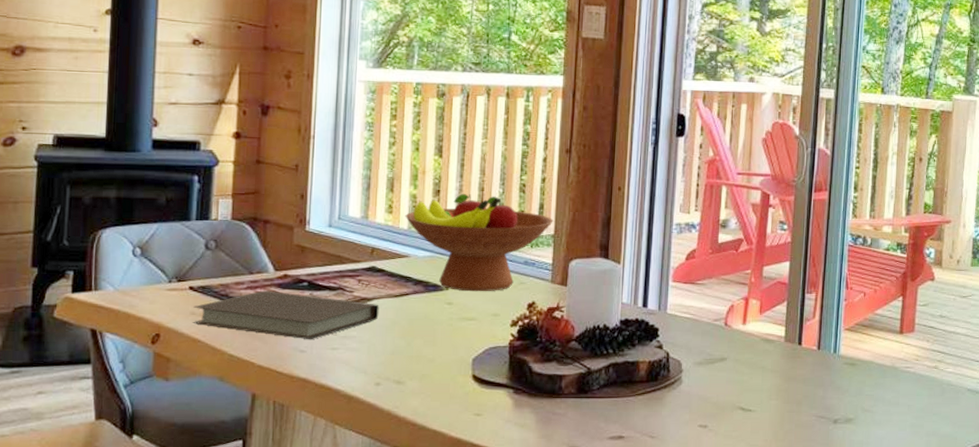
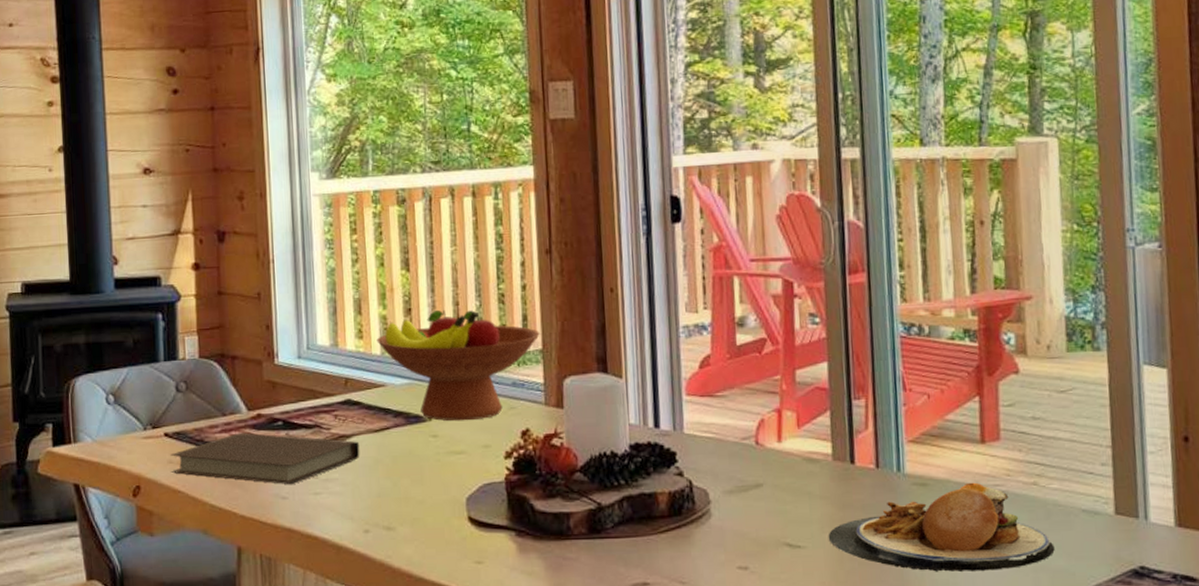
plate: none [774,364,944,434] -> present [828,482,1055,572]

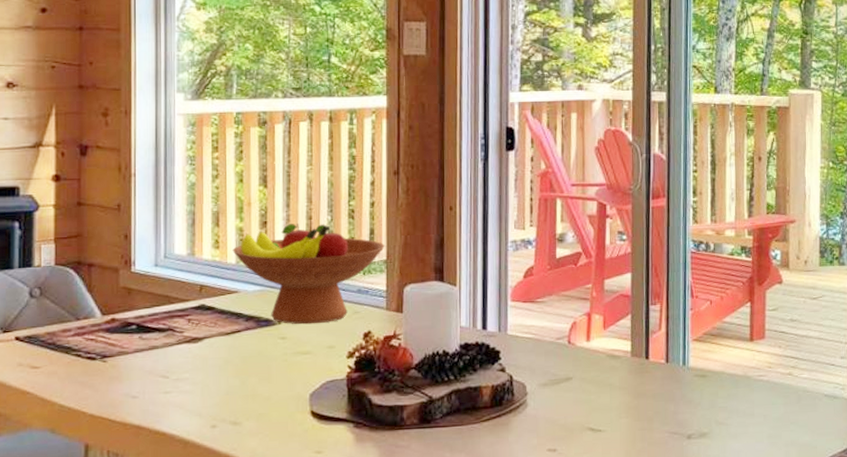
notebook: present [170,432,360,485] -> none [20,336,211,385]
plate: present [828,482,1055,572] -> none [624,373,802,449]

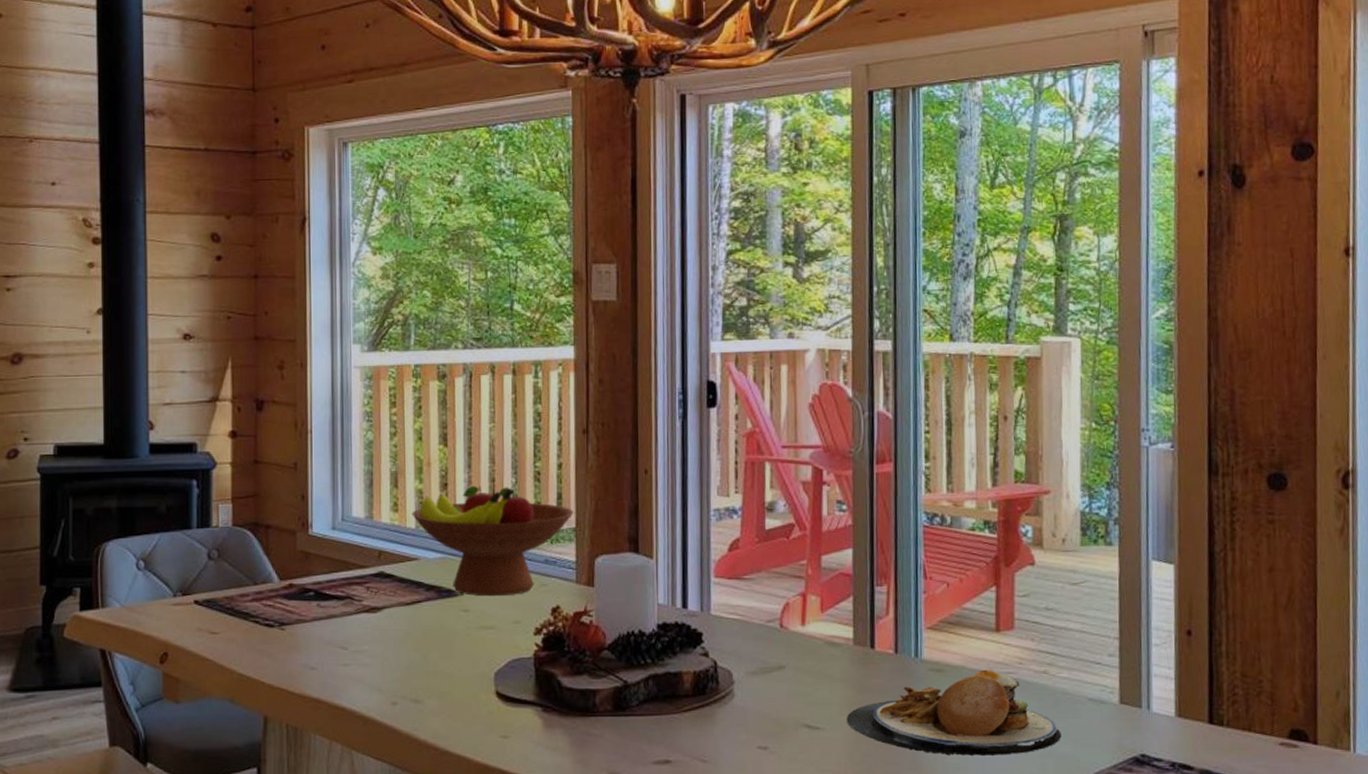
plate: none [624,373,802,449] -> present [846,669,1062,756]

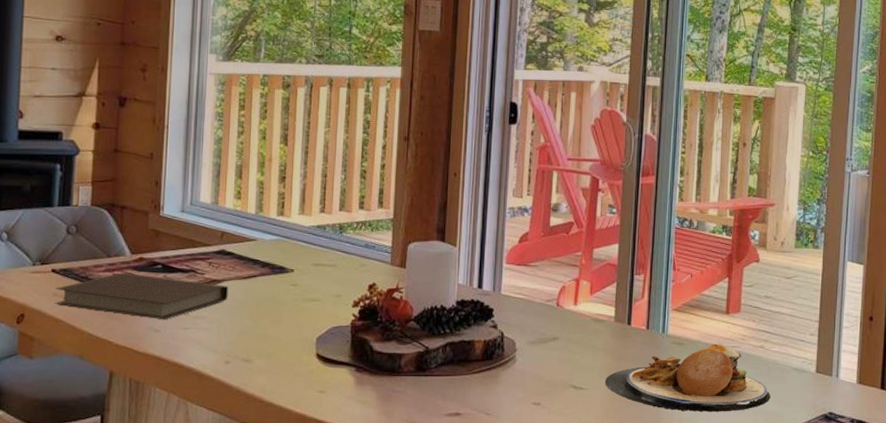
notebook: none [199,602,391,656] -> present [55,273,229,320]
fruit bowl: present [412,485,574,597] -> none [253,179,393,274]

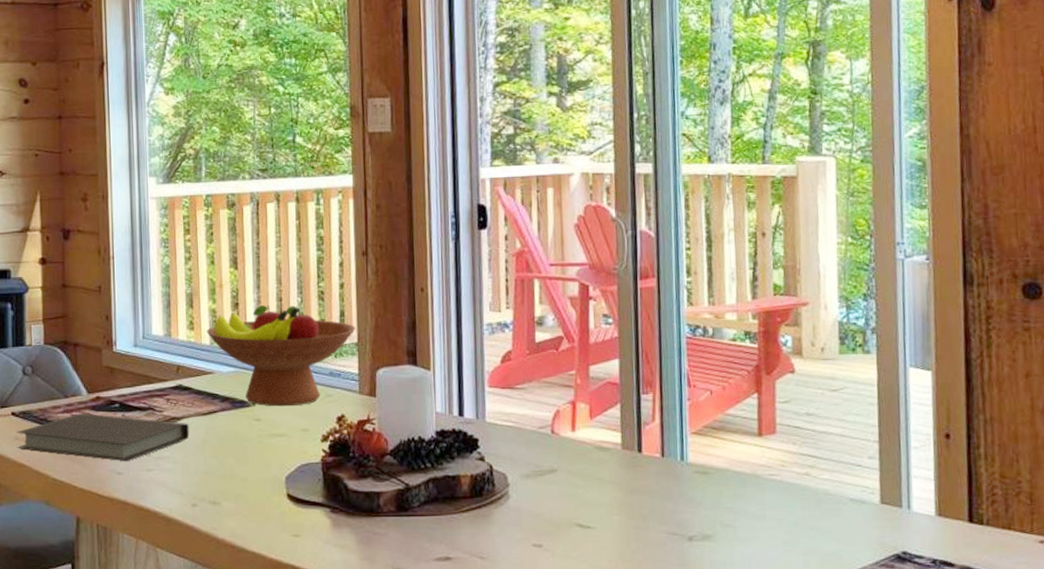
fruit bowl: none [253,179,393,274] -> present [206,304,356,407]
plate: present [604,344,771,412] -> none [616,472,824,553]

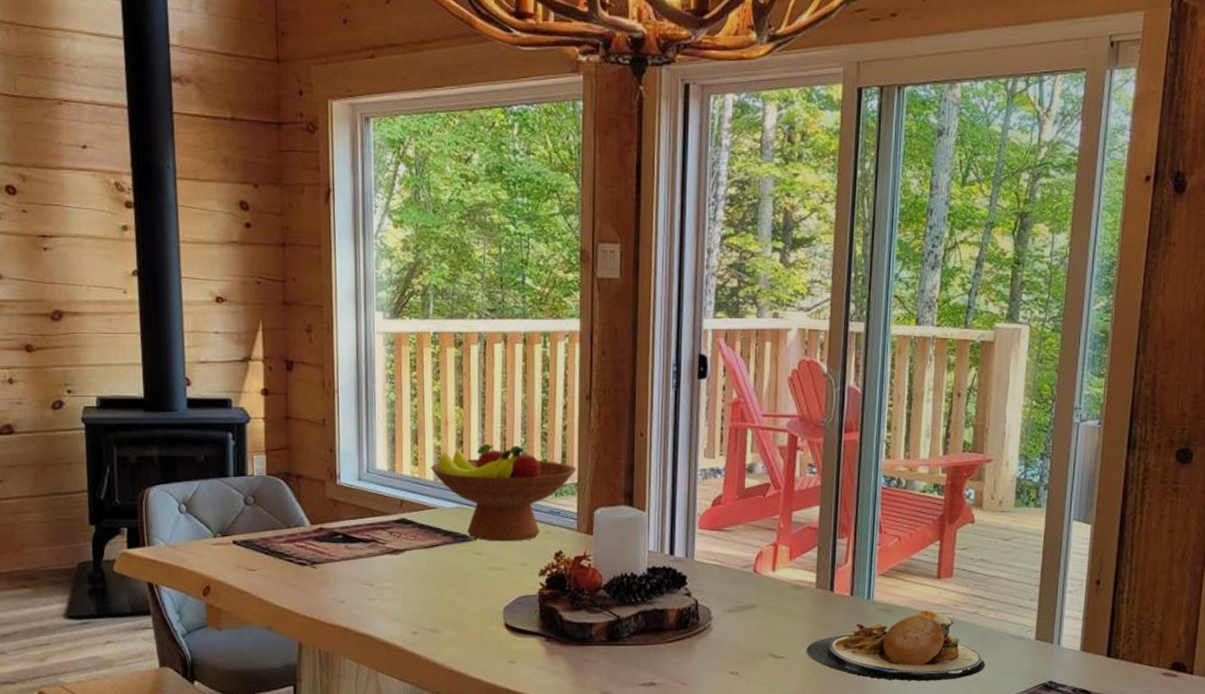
notebook: present [16,413,190,462] -> none [238,543,412,591]
plate: none [616,472,824,553] -> present [806,610,985,681]

